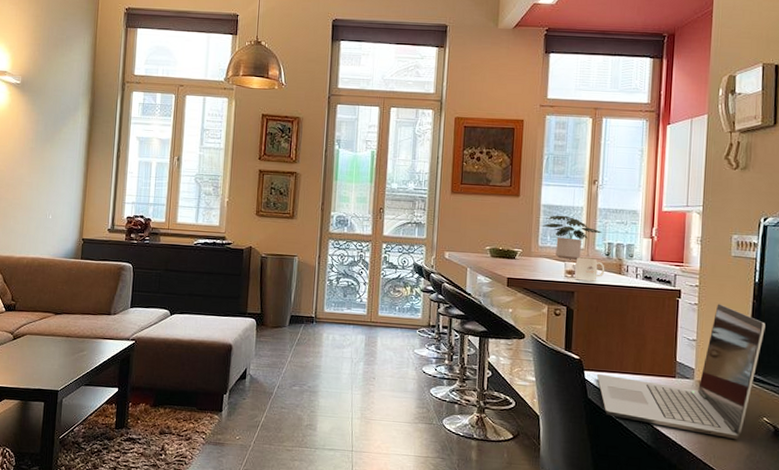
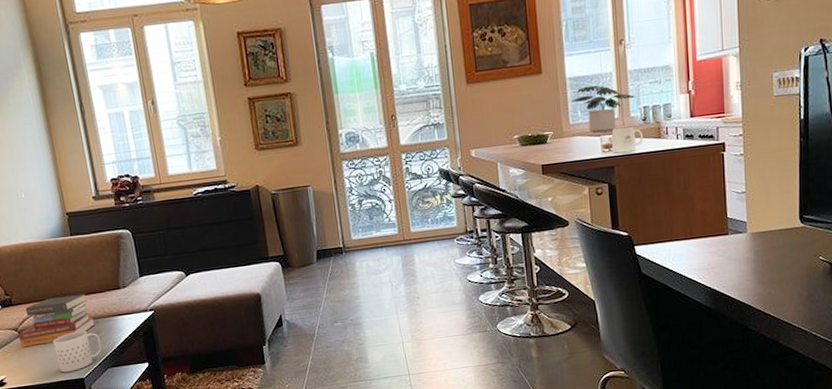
books: none [12,311,81,352] -> present [18,293,95,347]
mug: none [39,345,82,382] -> present [53,330,102,373]
laptop: present [596,304,766,439] -> none [647,149,815,287]

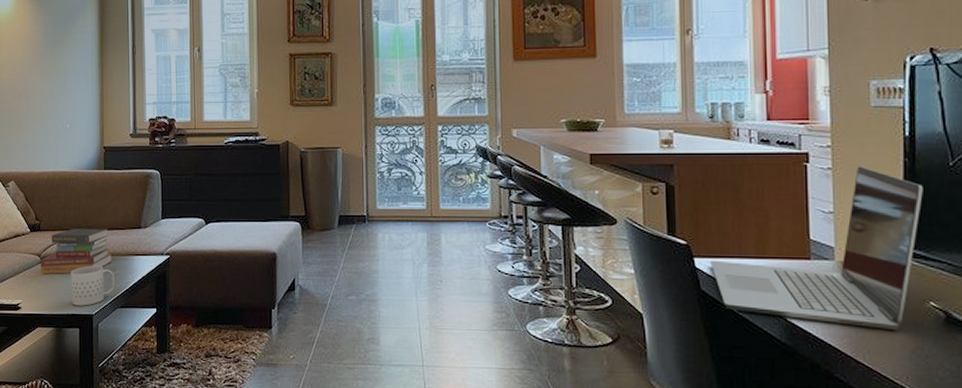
potted plant: present [570,85,636,134] -> none [627,75,703,127]
mug: present [611,126,644,154] -> none [672,123,710,151]
laptop: none [647,149,815,287] -> present [709,166,923,330]

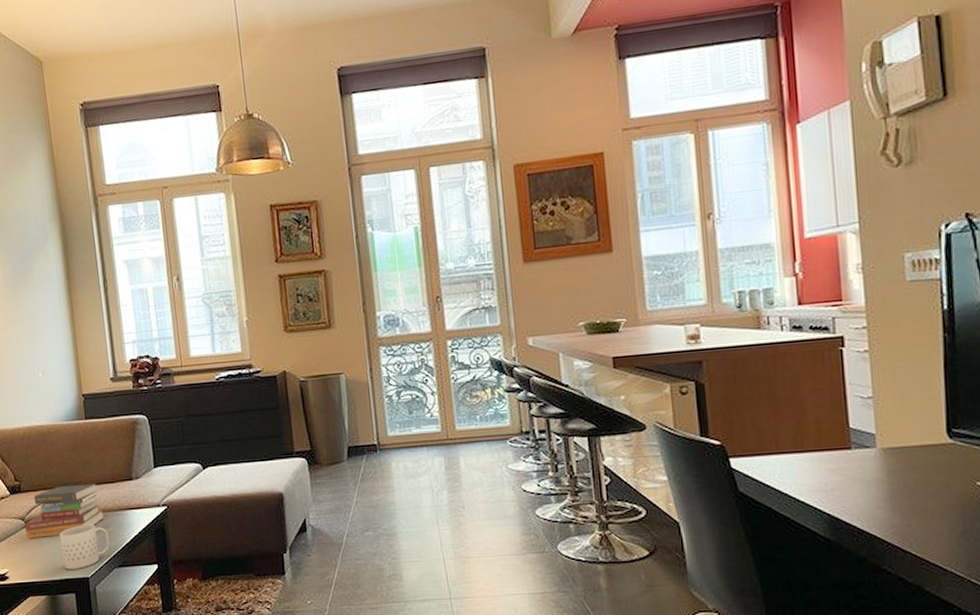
laptop: present [709,166,923,330] -> none [746,345,965,515]

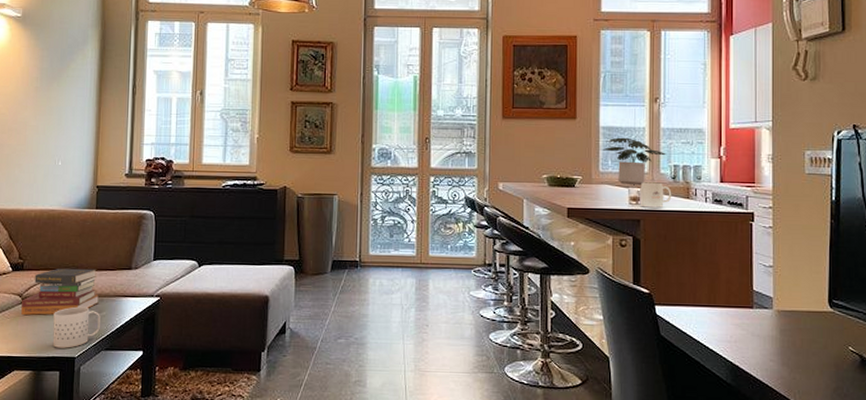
potted plant: none [647,266,729,323] -> present [602,137,667,186]
mug: none [698,314,739,346] -> present [640,182,672,208]

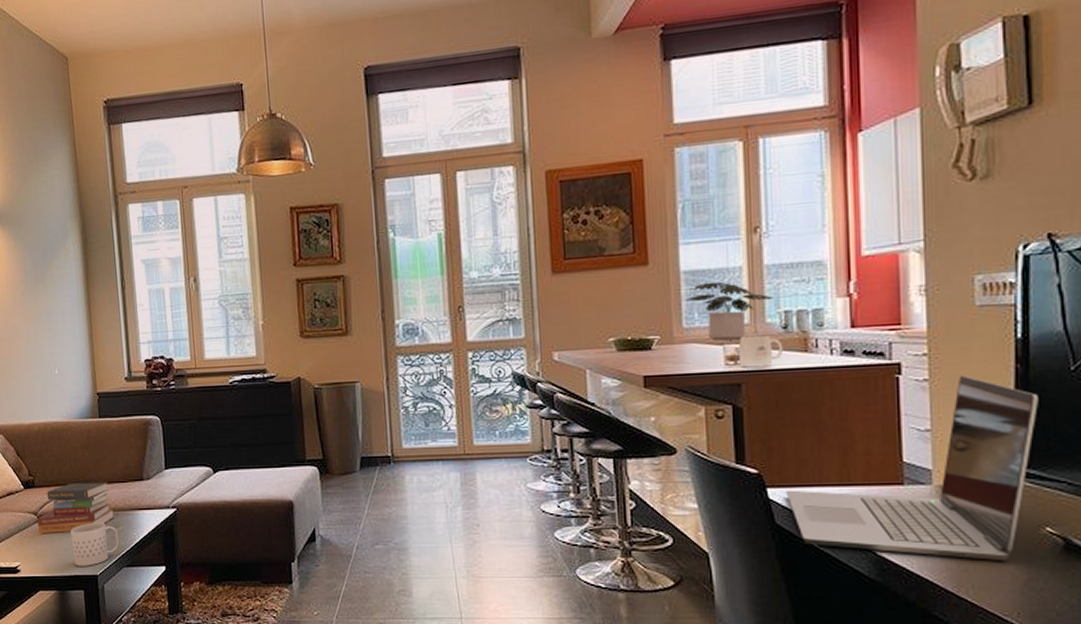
laptop: none [668,226,845,372] -> present [785,375,1038,560]

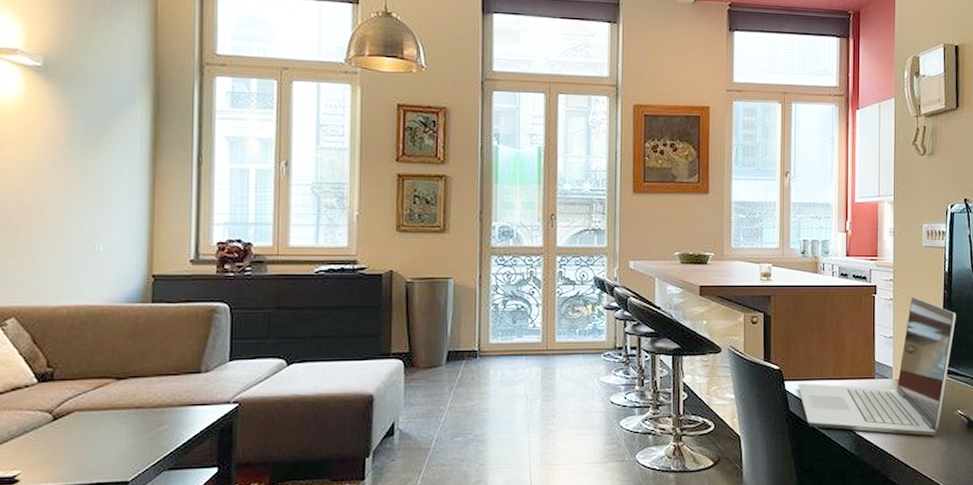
books: present [37,482,114,533] -> none [52,374,158,435]
mug: present [70,522,119,566] -> none [97,420,161,472]
potted plant: present [685,282,774,342] -> none [734,212,797,261]
mug: present [738,334,783,368] -> none [770,257,801,283]

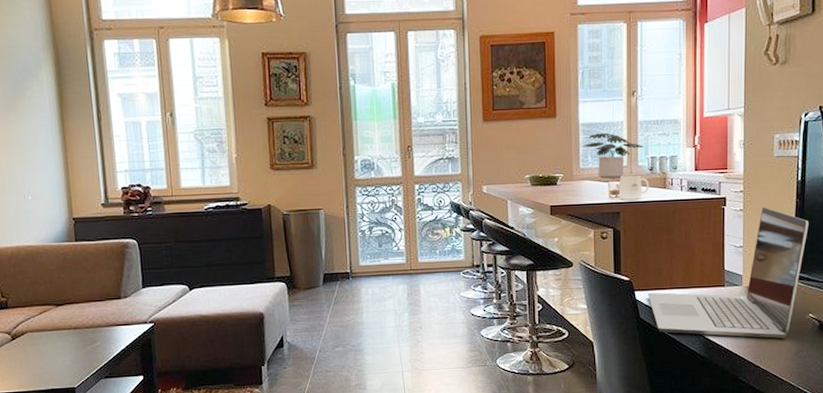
potted plant: none [734,212,797,261] -> present [582,133,645,180]
mug: none [770,257,801,283] -> present [619,175,649,200]

